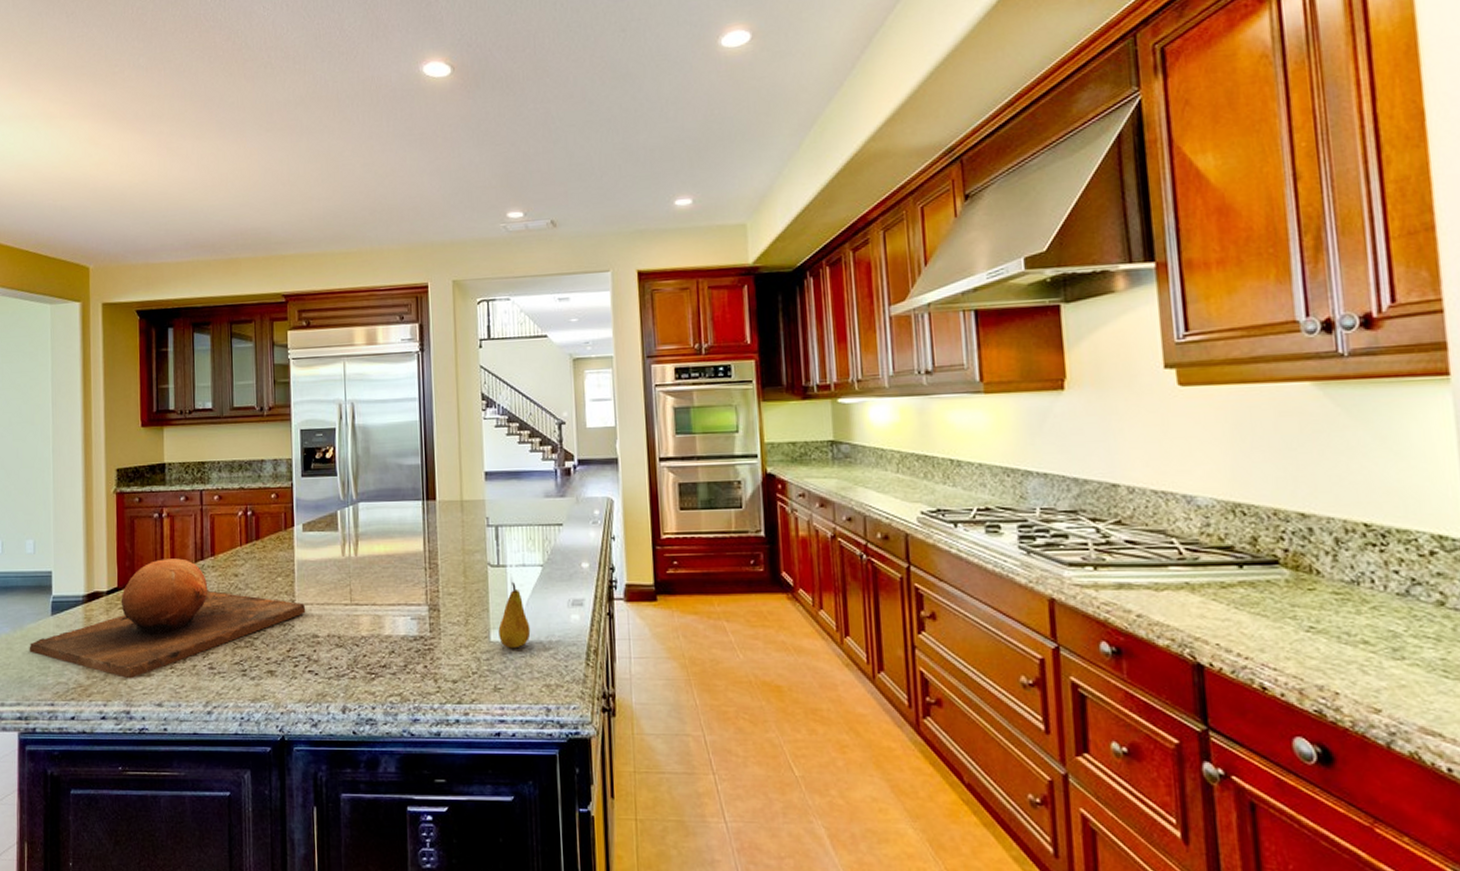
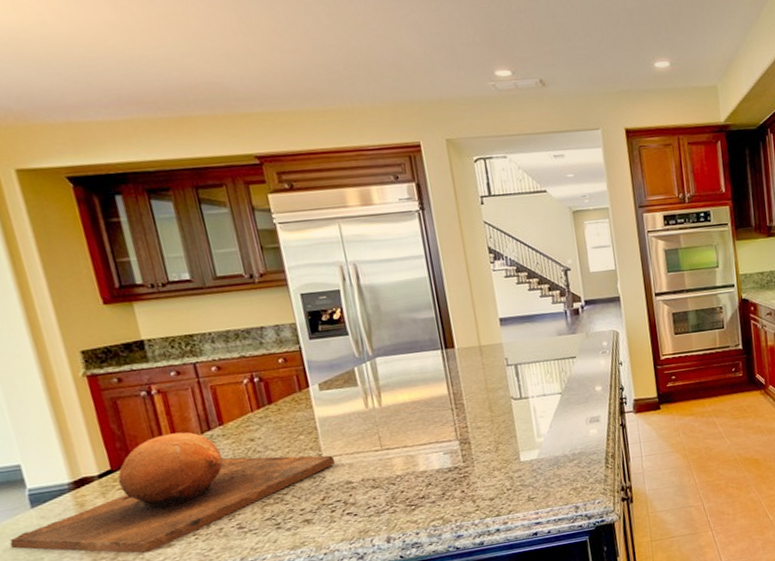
fruit: present [498,582,531,649] -> none [526,410,556,465]

